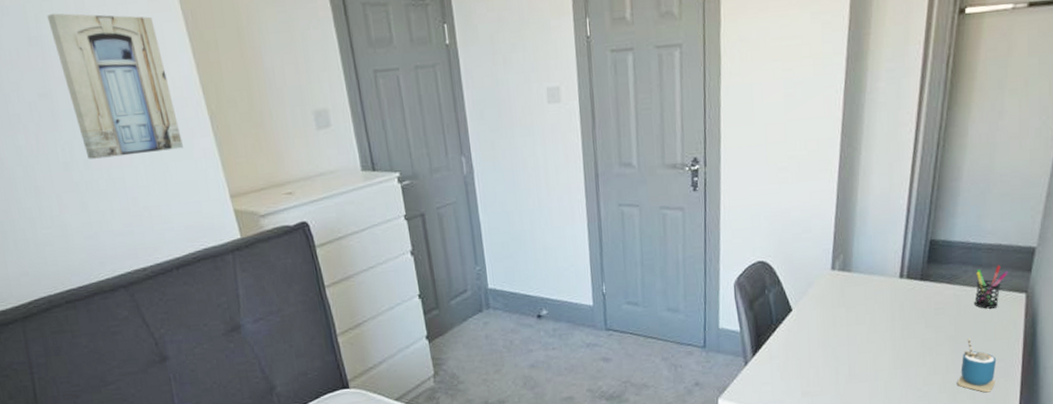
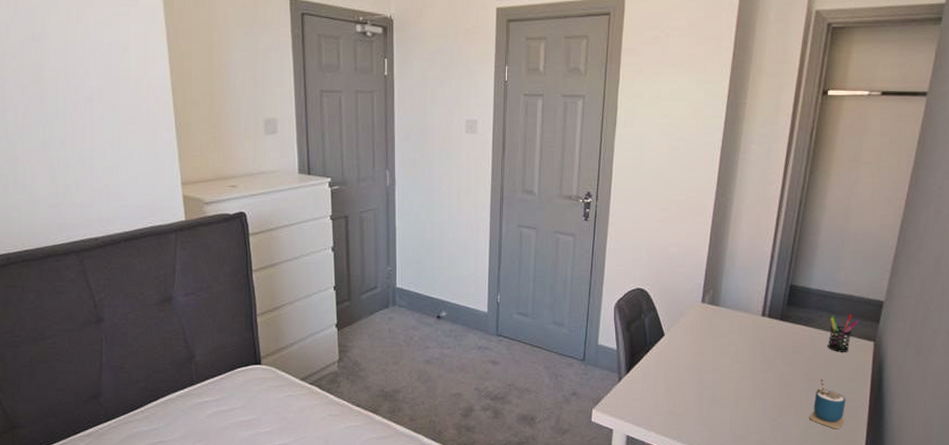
wall art: present [47,13,183,159] -> none [52,16,148,140]

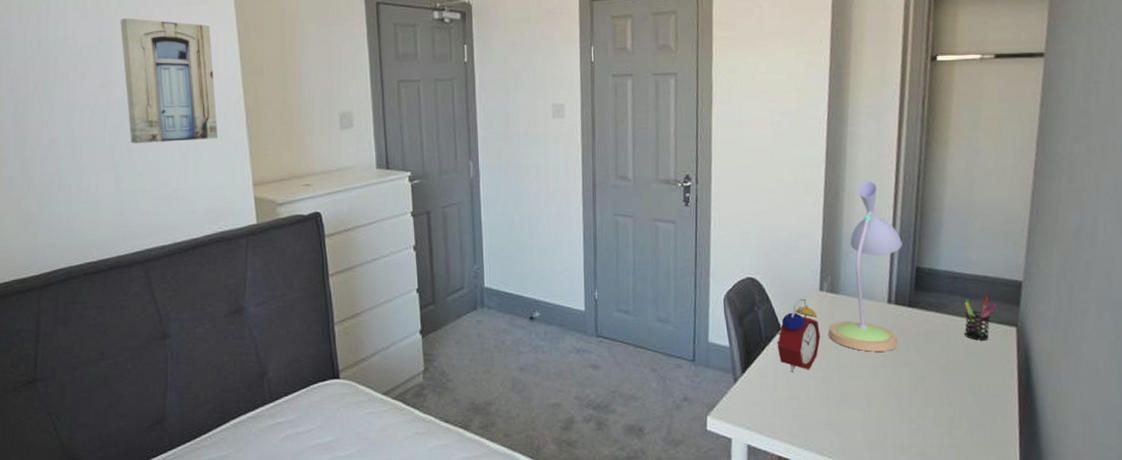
wall art: none [52,16,148,140] -> present [120,18,218,144]
alarm clock: none [658,309,699,374] -> present [775,298,821,372]
desk lamp: none [707,205,780,359] -> present [829,181,902,352]
cup: present [810,376,846,429] -> none [953,369,992,430]

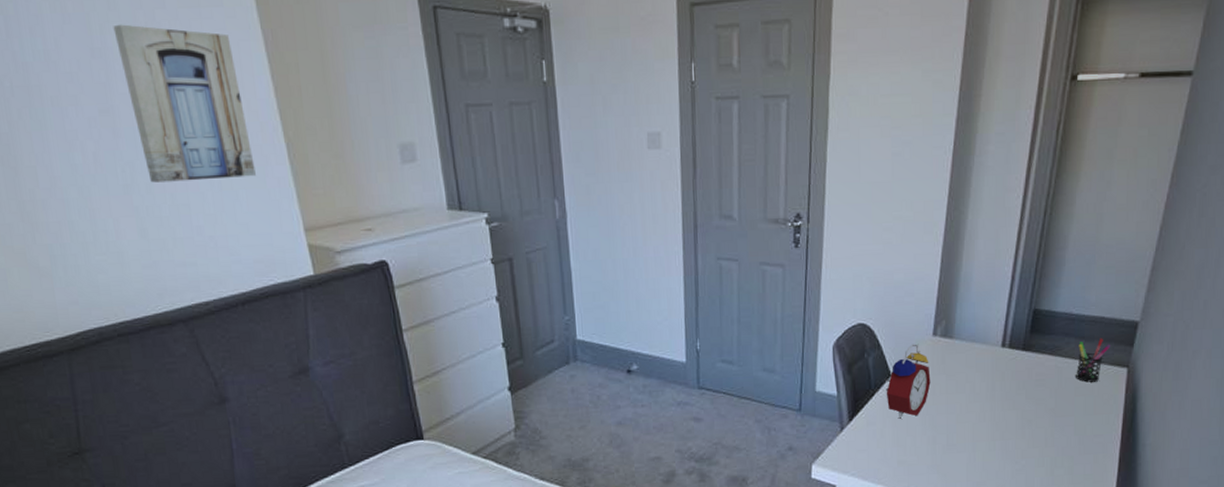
desk lamp: present [829,181,902,352] -> none [939,218,1022,396]

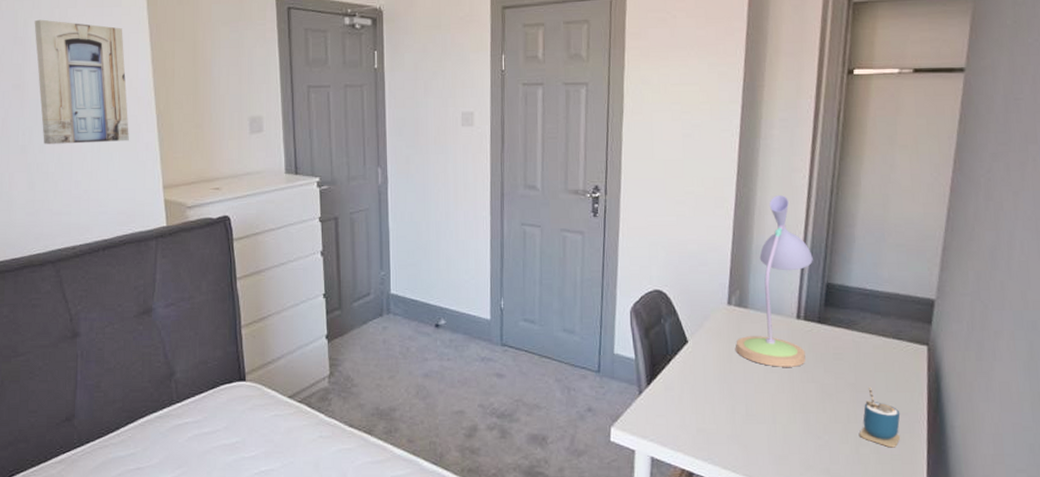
alarm clock: present [884,343,931,419] -> none [681,312,727,385]
desk lamp: none [939,218,1022,396] -> present [736,195,813,367]
cup: none [1056,411,1096,468] -> present [860,387,901,448]
pen holder: present [1076,338,1111,382] -> none [874,314,908,358]

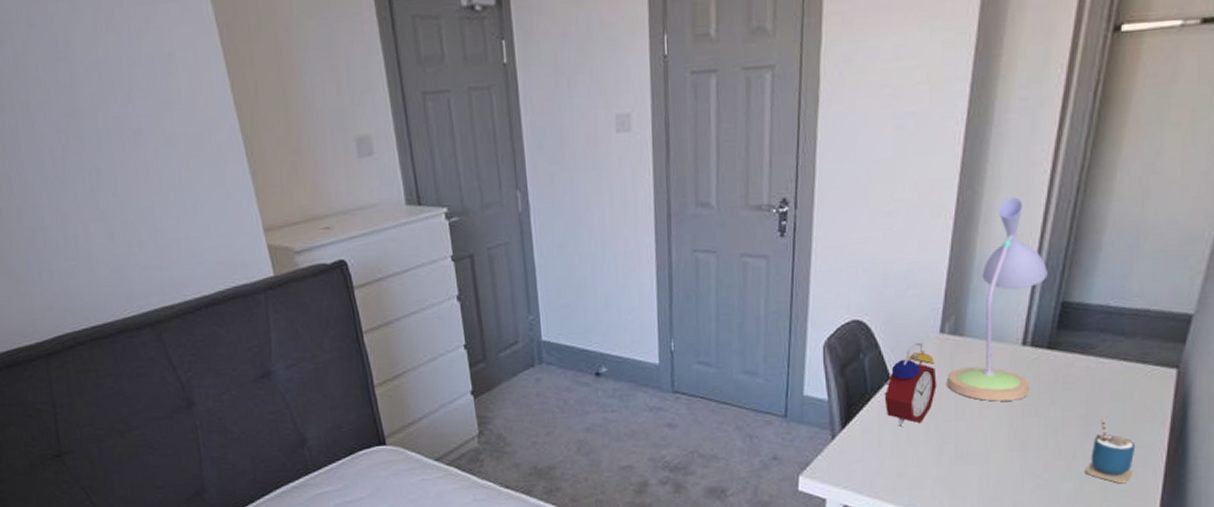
wall art: present [34,19,129,144] -> none [75,25,215,186]
alarm clock: none [681,312,727,385] -> present [882,342,937,426]

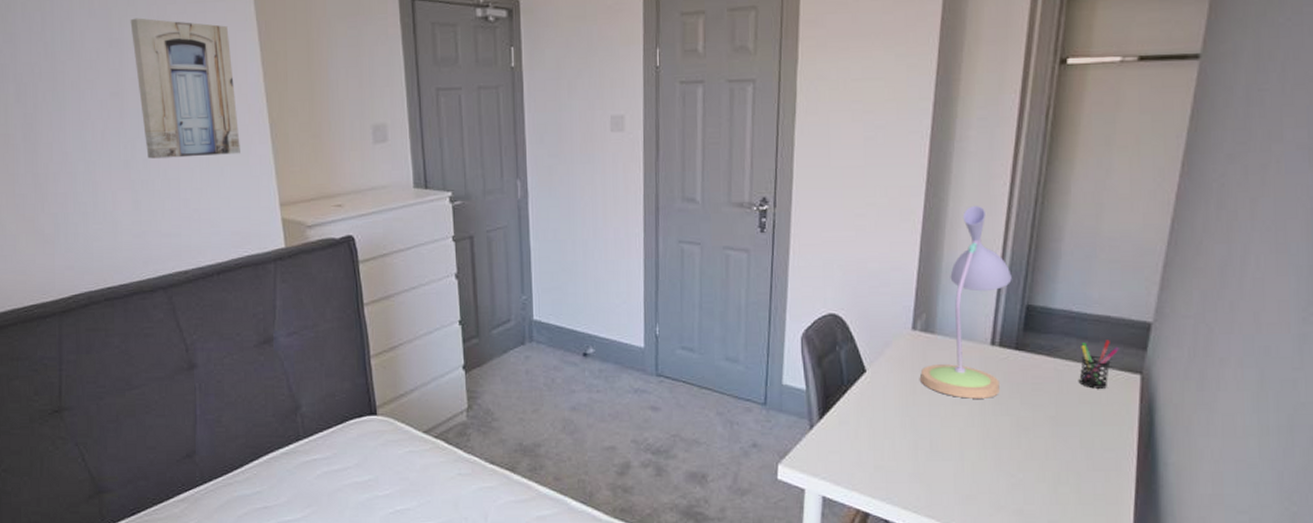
wall art: none [75,25,215,186] -> present [130,18,240,159]
alarm clock: present [882,342,937,426] -> none [858,338,911,419]
cup: present [1086,418,1136,484] -> none [1059,420,1106,487]
pen holder: none [1112,334,1157,386] -> present [1079,339,1119,389]

